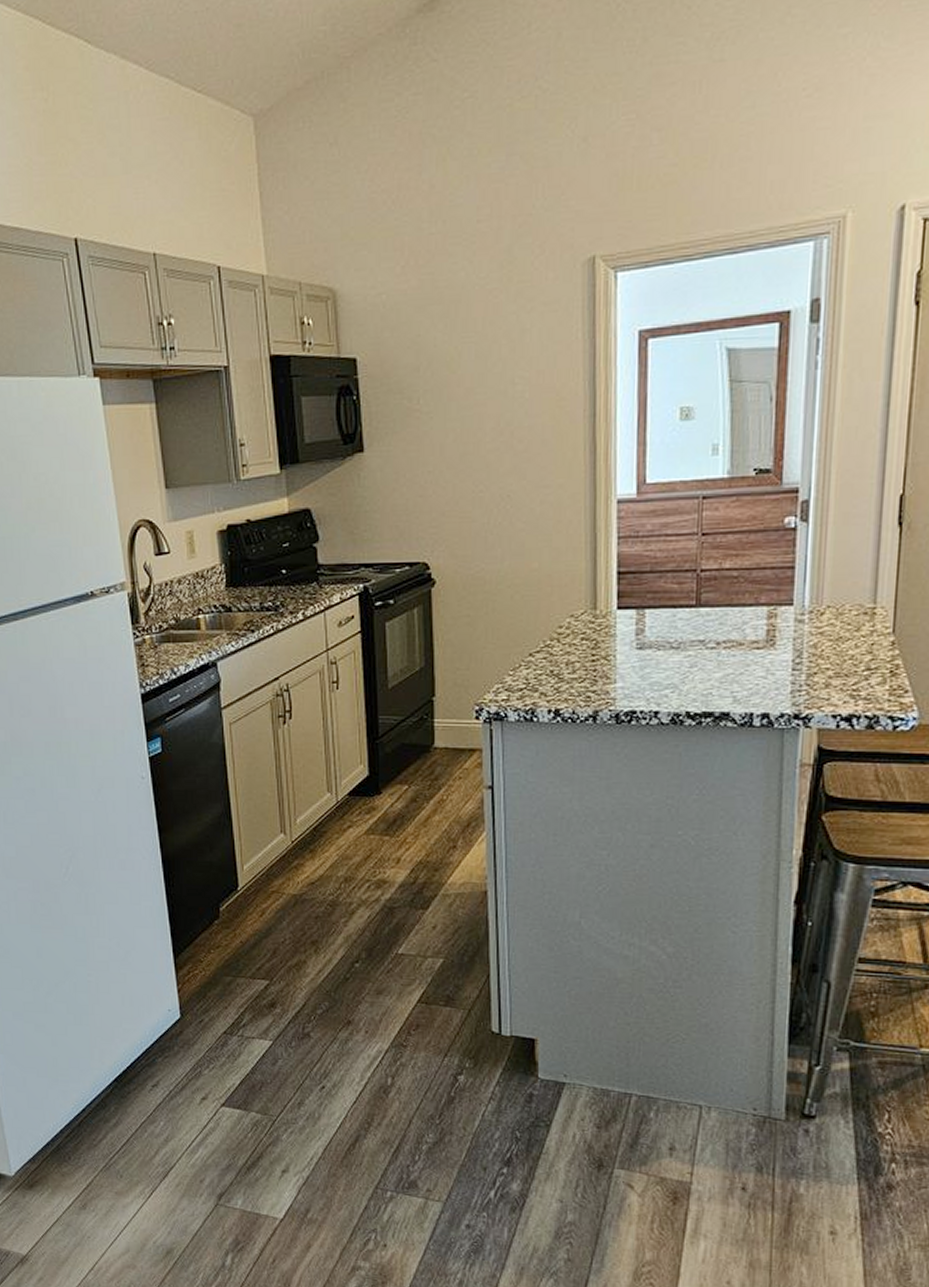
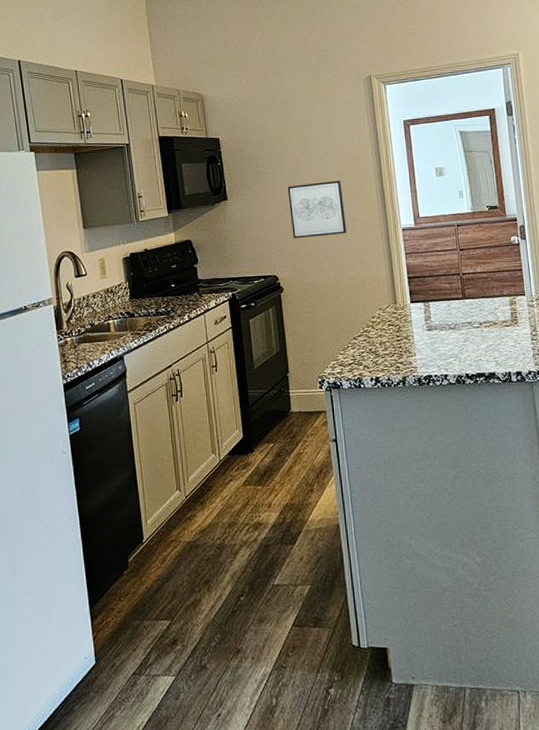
wall art: none [451,424,535,512] -> present [287,180,347,239]

